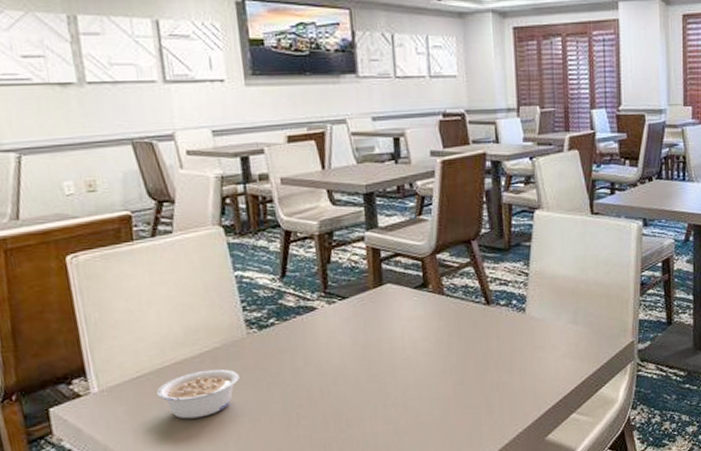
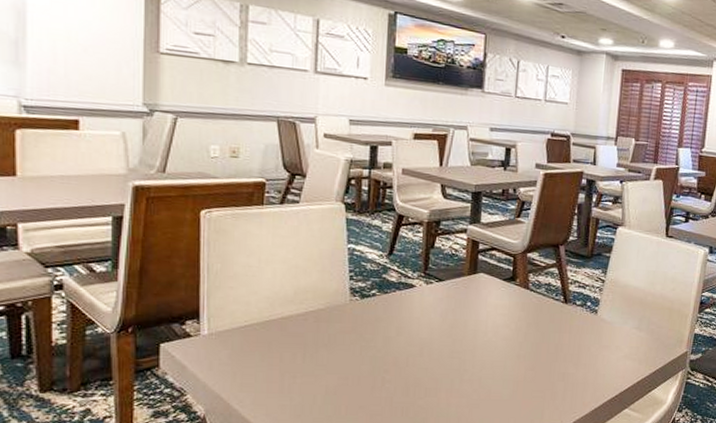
legume: present [157,369,240,419] -> none [260,327,337,370]

